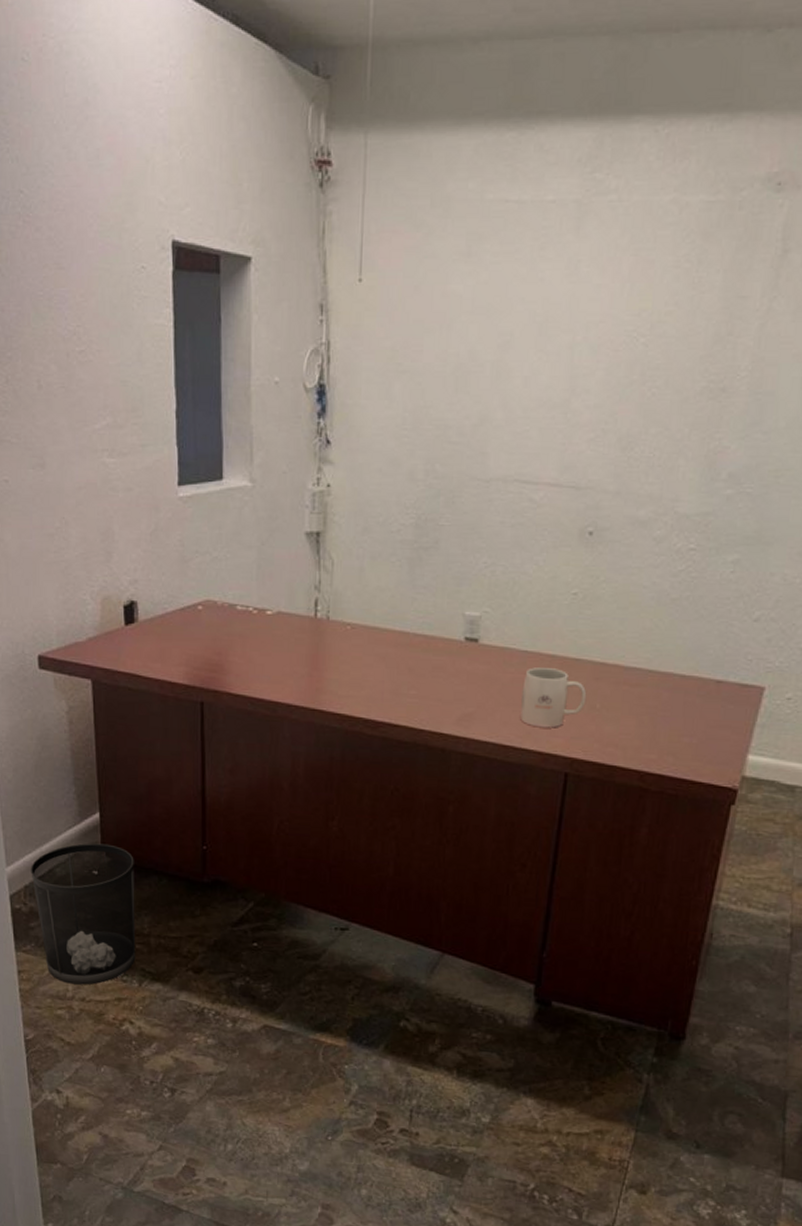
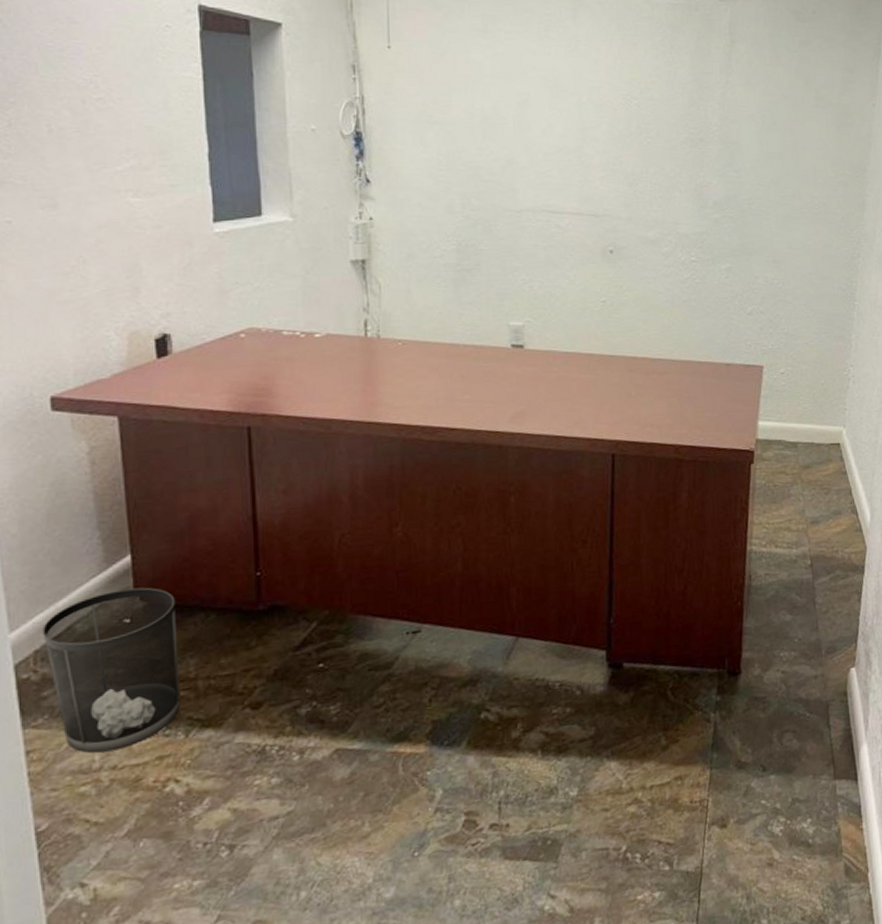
mug: present [520,667,587,728] -> none [567,365,623,417]

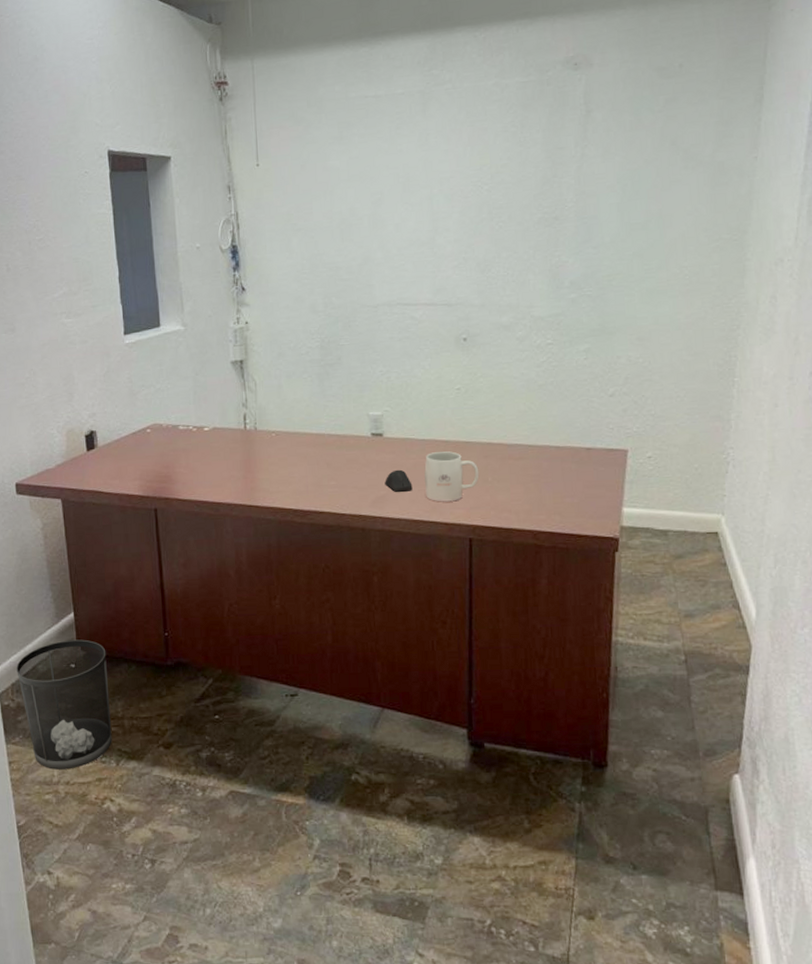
computer mouse: none [525,383,554,408] -> present [385,469,413,493]
mug: none [567,365,623,417] -> present [424,451,480,502]

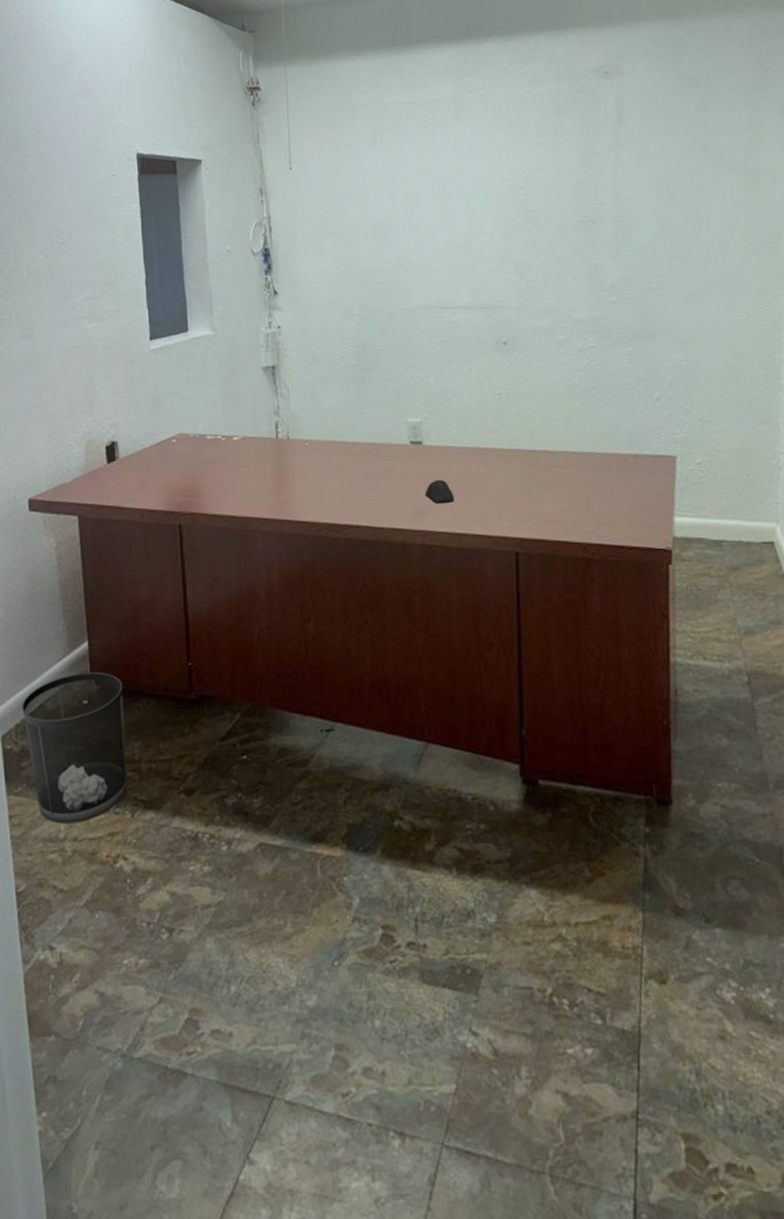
mug: present [424,451,480,502] -> none [466,459,524,514]

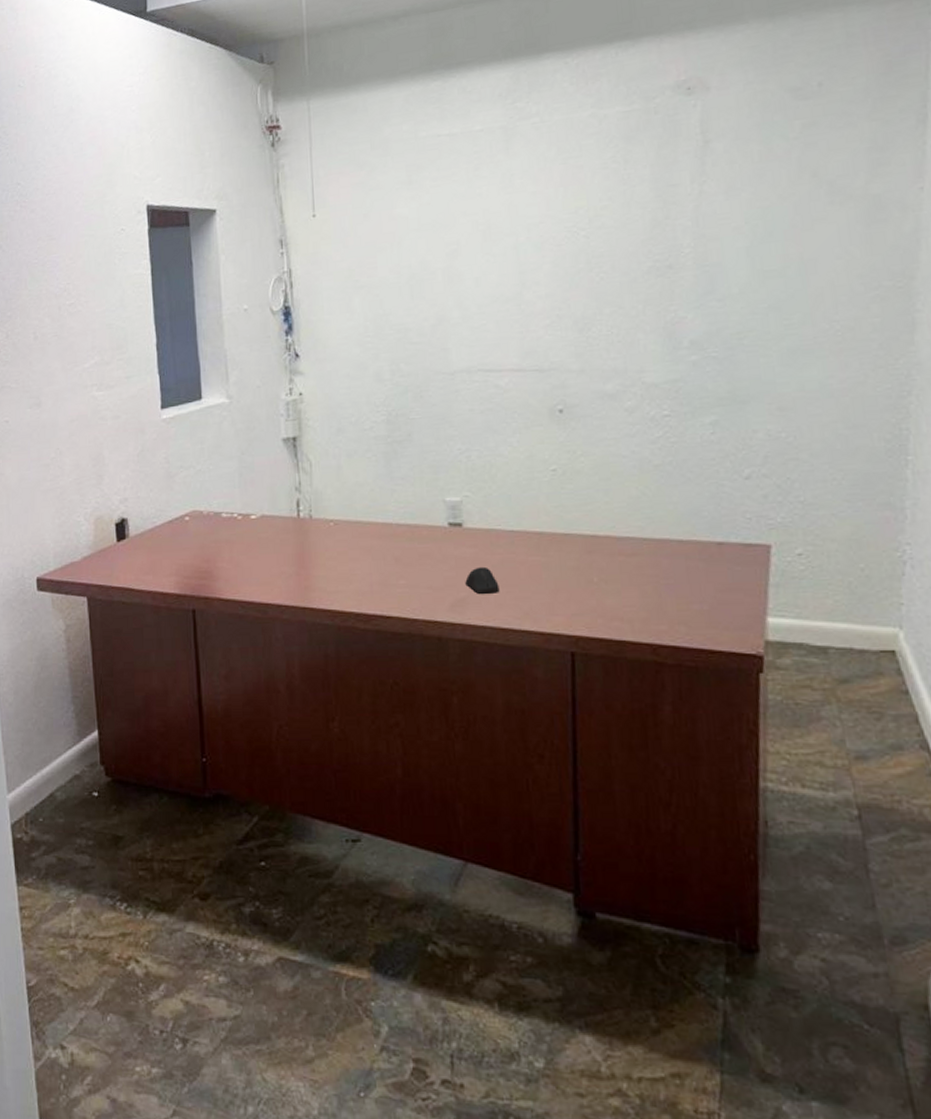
waste bin: present [22,672,127,824] -> none [32,763,139,920]

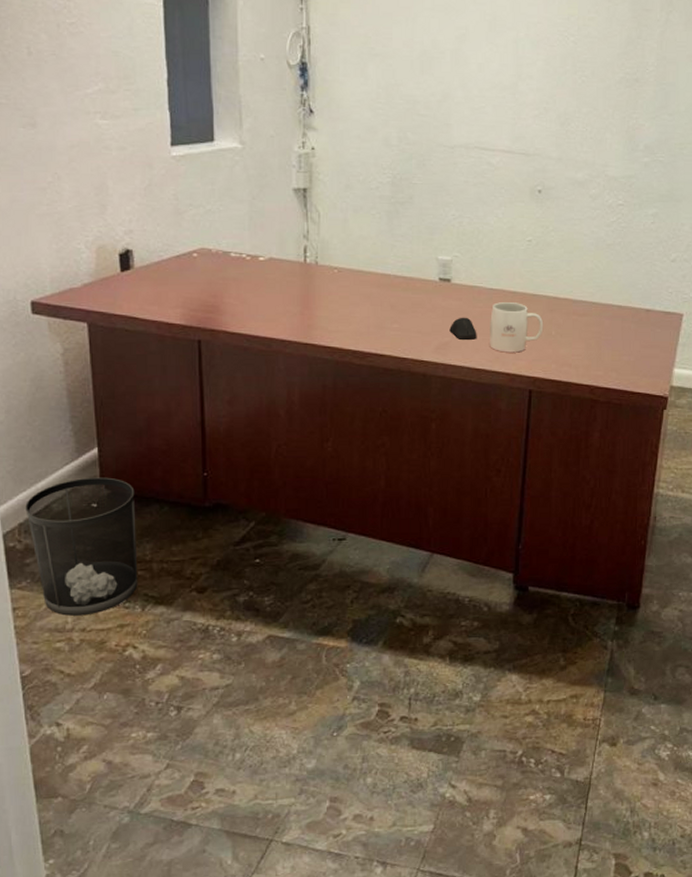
waste bin: none [32,763,139,920] -> present [25,477,138,616]
mug: none [513,545,583,607] -> present [490,302,544,353]

